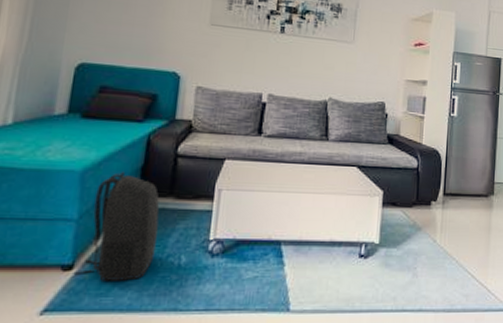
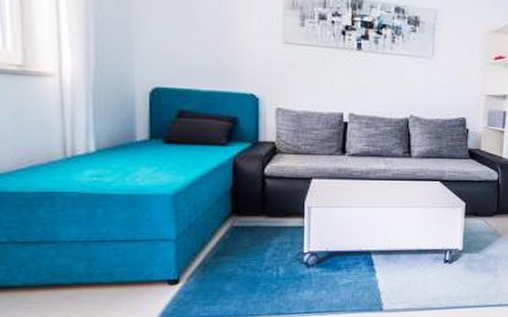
backpack: present [75,172,160,281] -> none [181,194,254,292]

